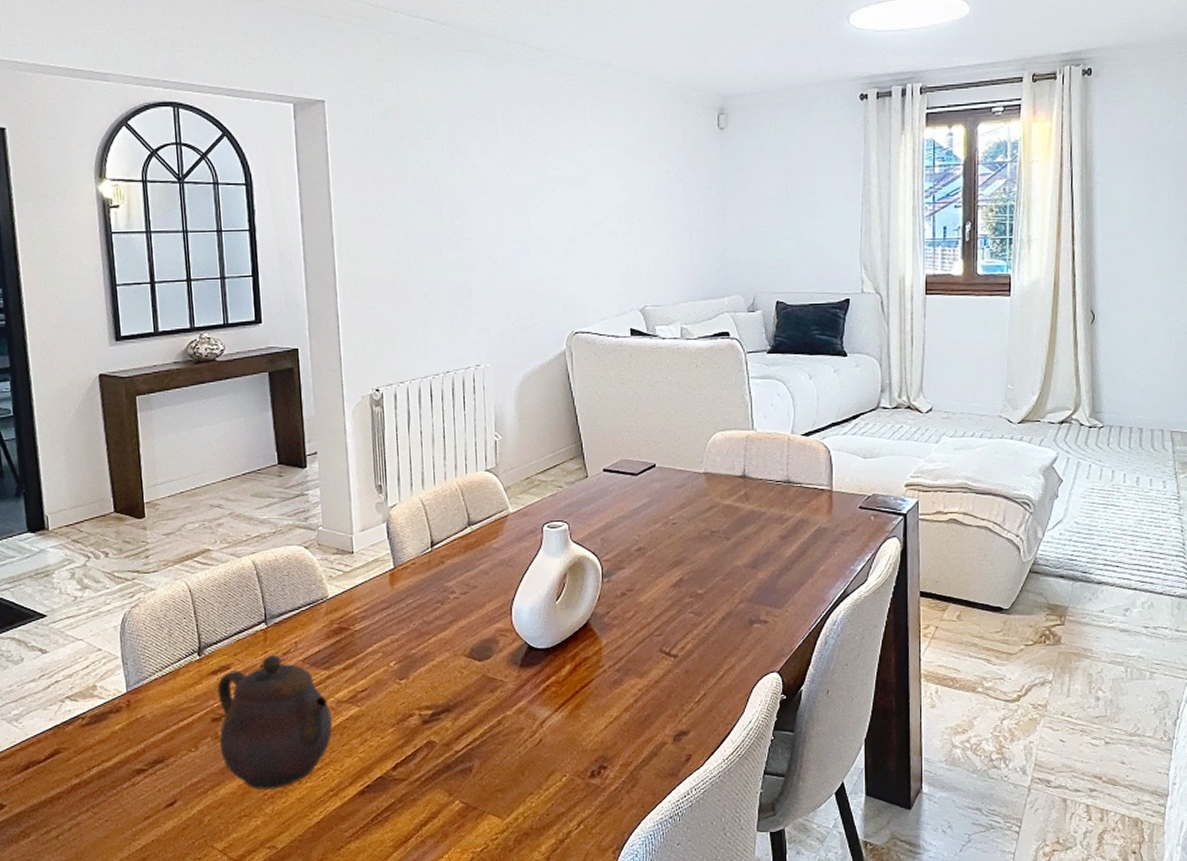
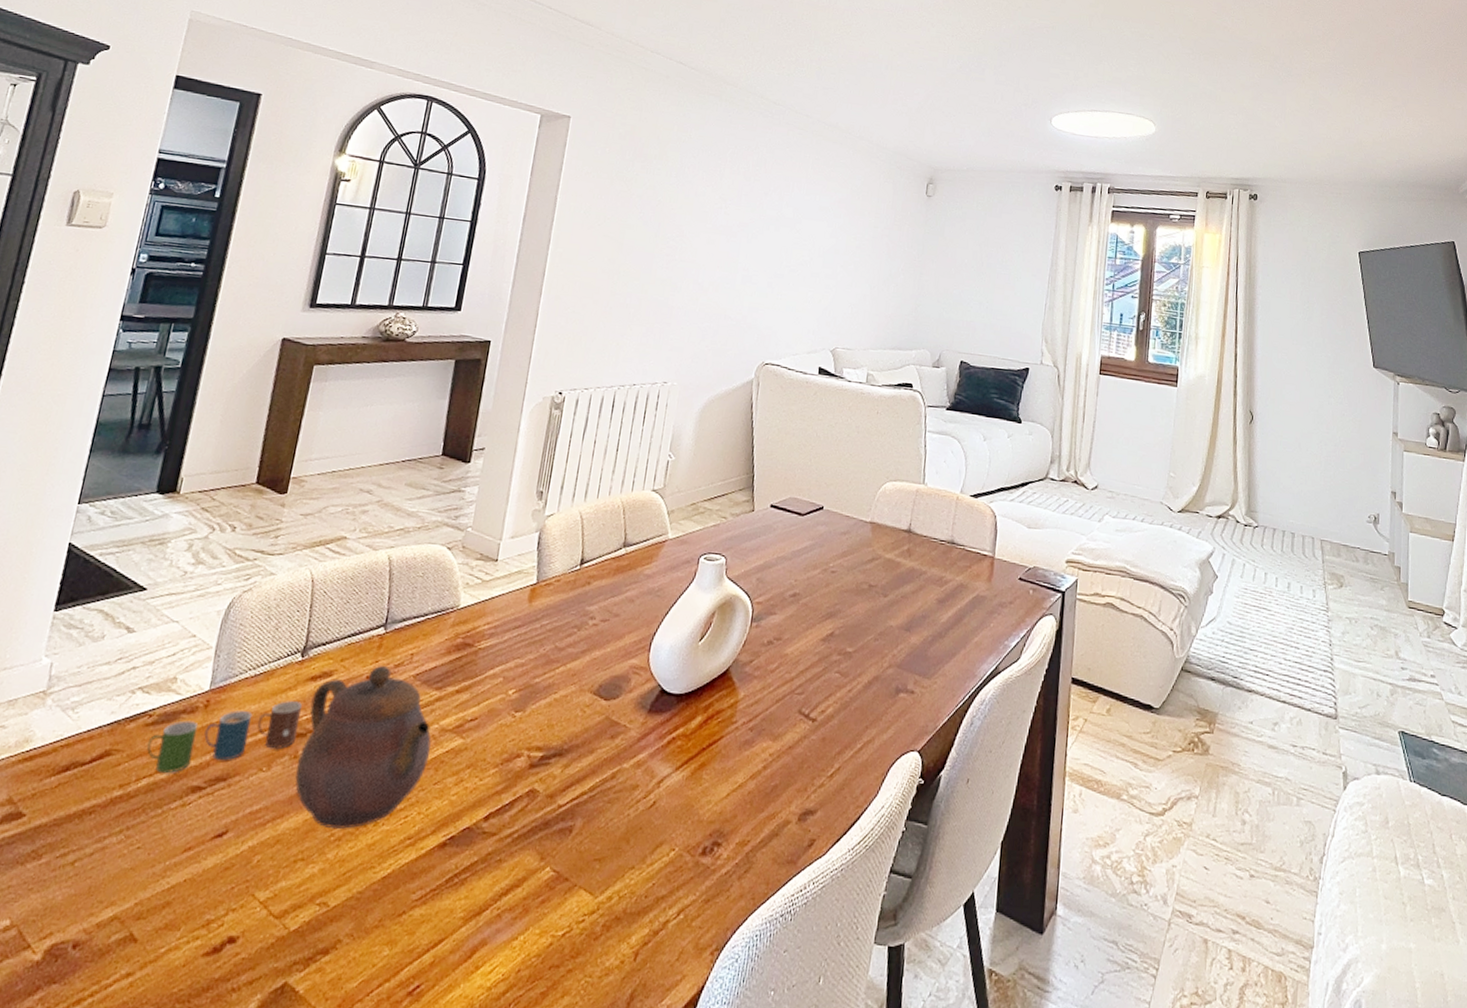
cup: none [87,693,213,762] -> present [147,701,302,774]

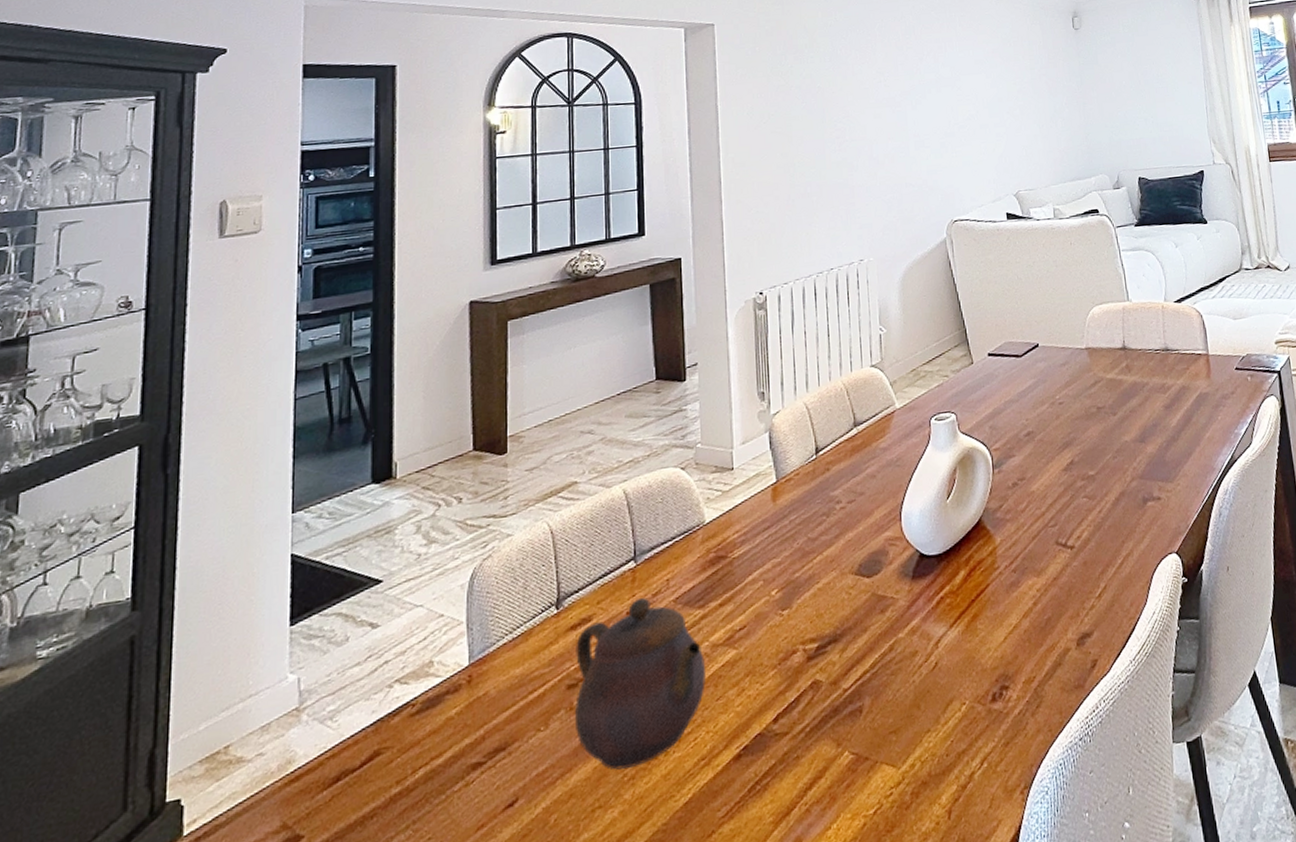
cup: present [147,701,302,774] -> none [416,654,567,759]

